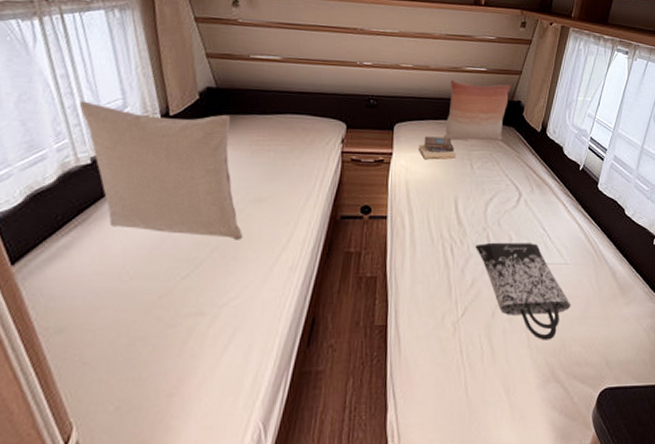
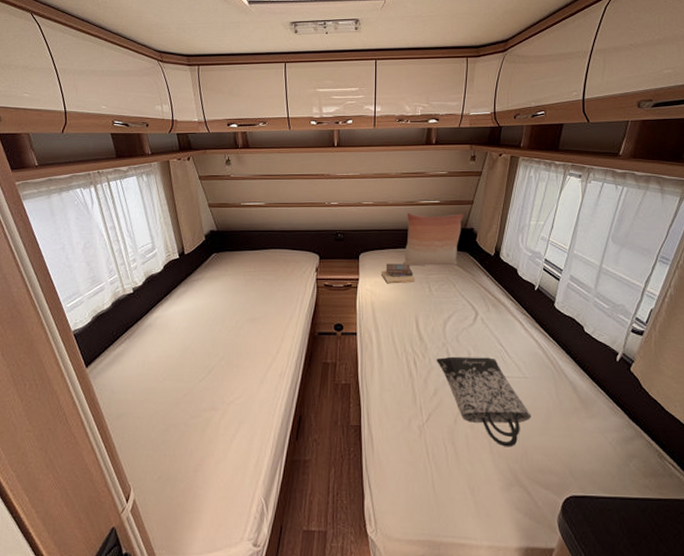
pillow: present [80,100,242,239] -> none [124,246,242,350]

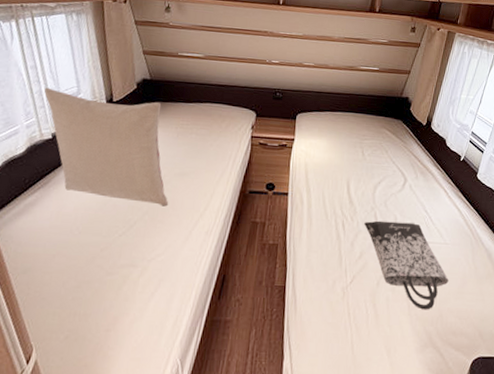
pillow: none [124,246,242,350] -> present [44,87,168,205]
books: present [382,263,415,284] -> none [317,126,349,147]
pillow: present [402,212,464,266] -> none [338,77,401,133]

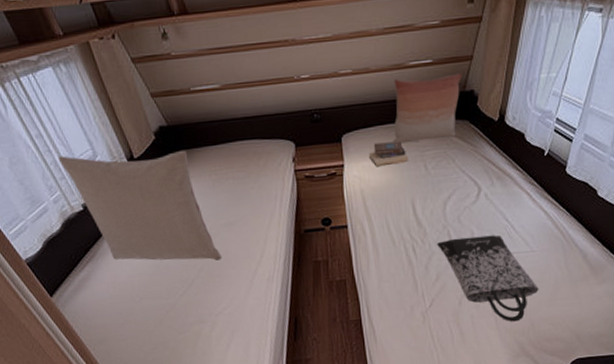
books: none [317,126,349,147] -> present [369,141,408,167]
pillow: none [338,77,401,133] -> present [393,73,462,144]

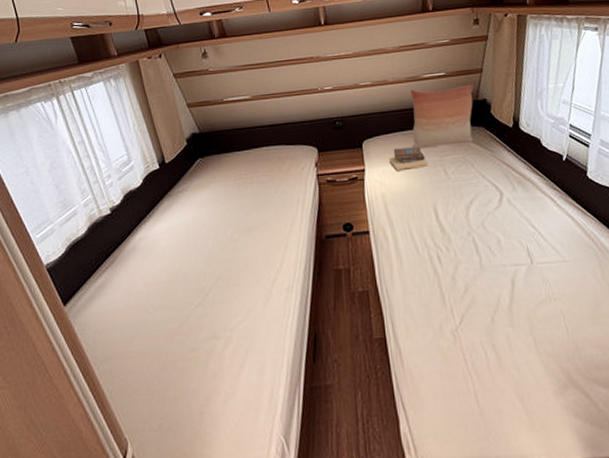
pillow: present [58,151,221,261] -> none [96,156,240,267]
tote bag: present [437,235,539,322] -> none [463,242,578,344]

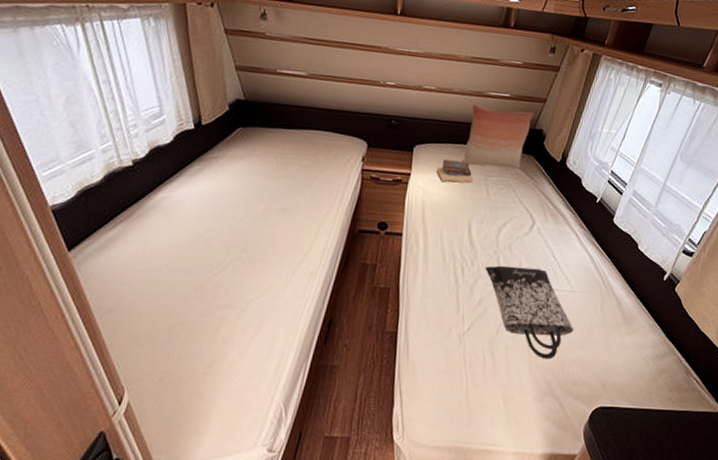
tote bag: none [463,242,578,344] -> present [485,265,574,359]

